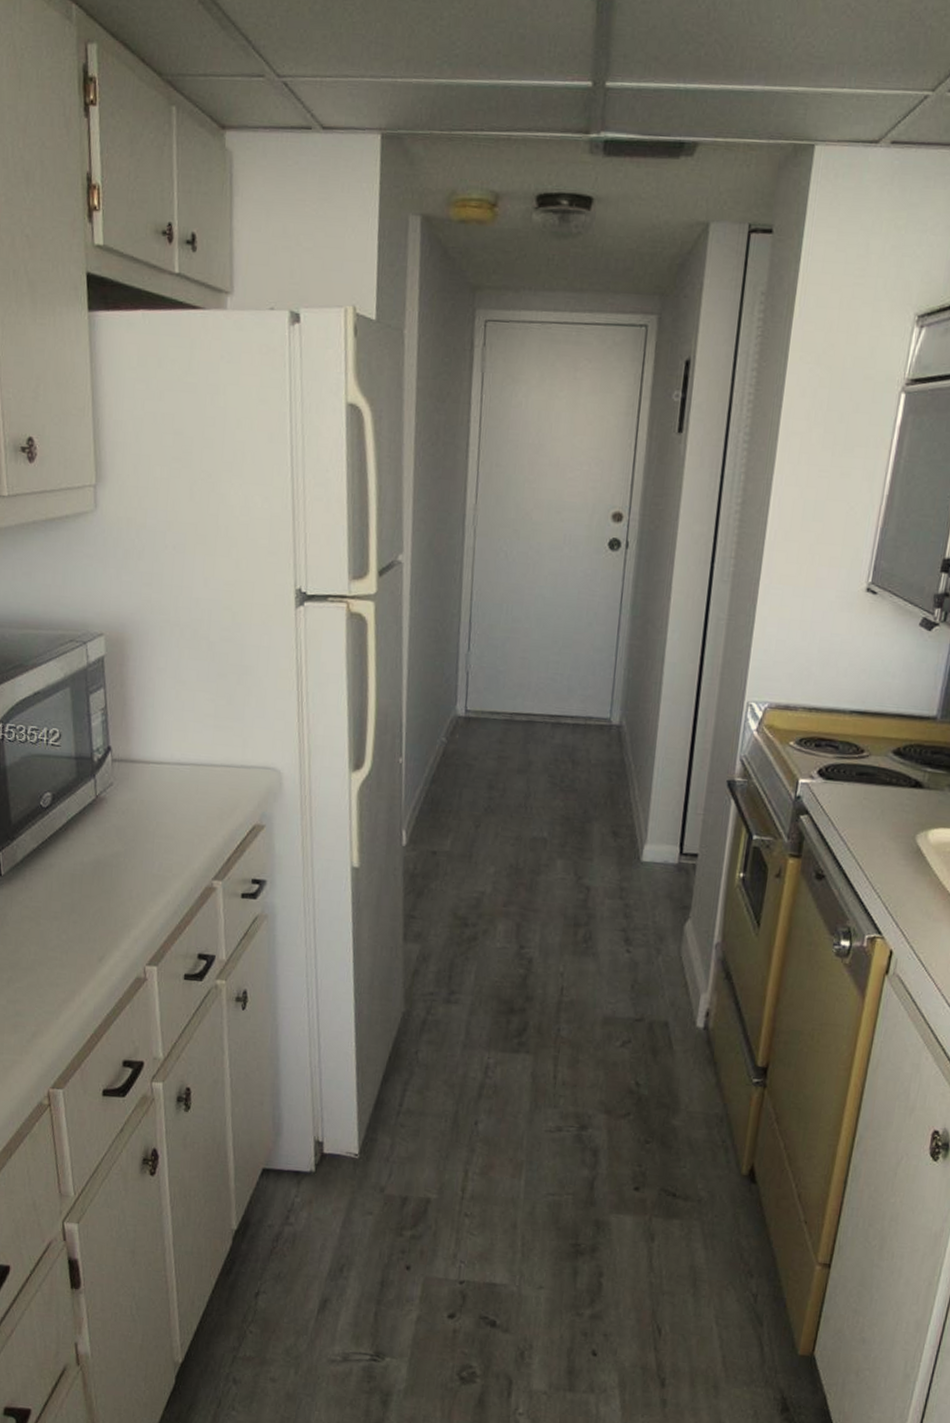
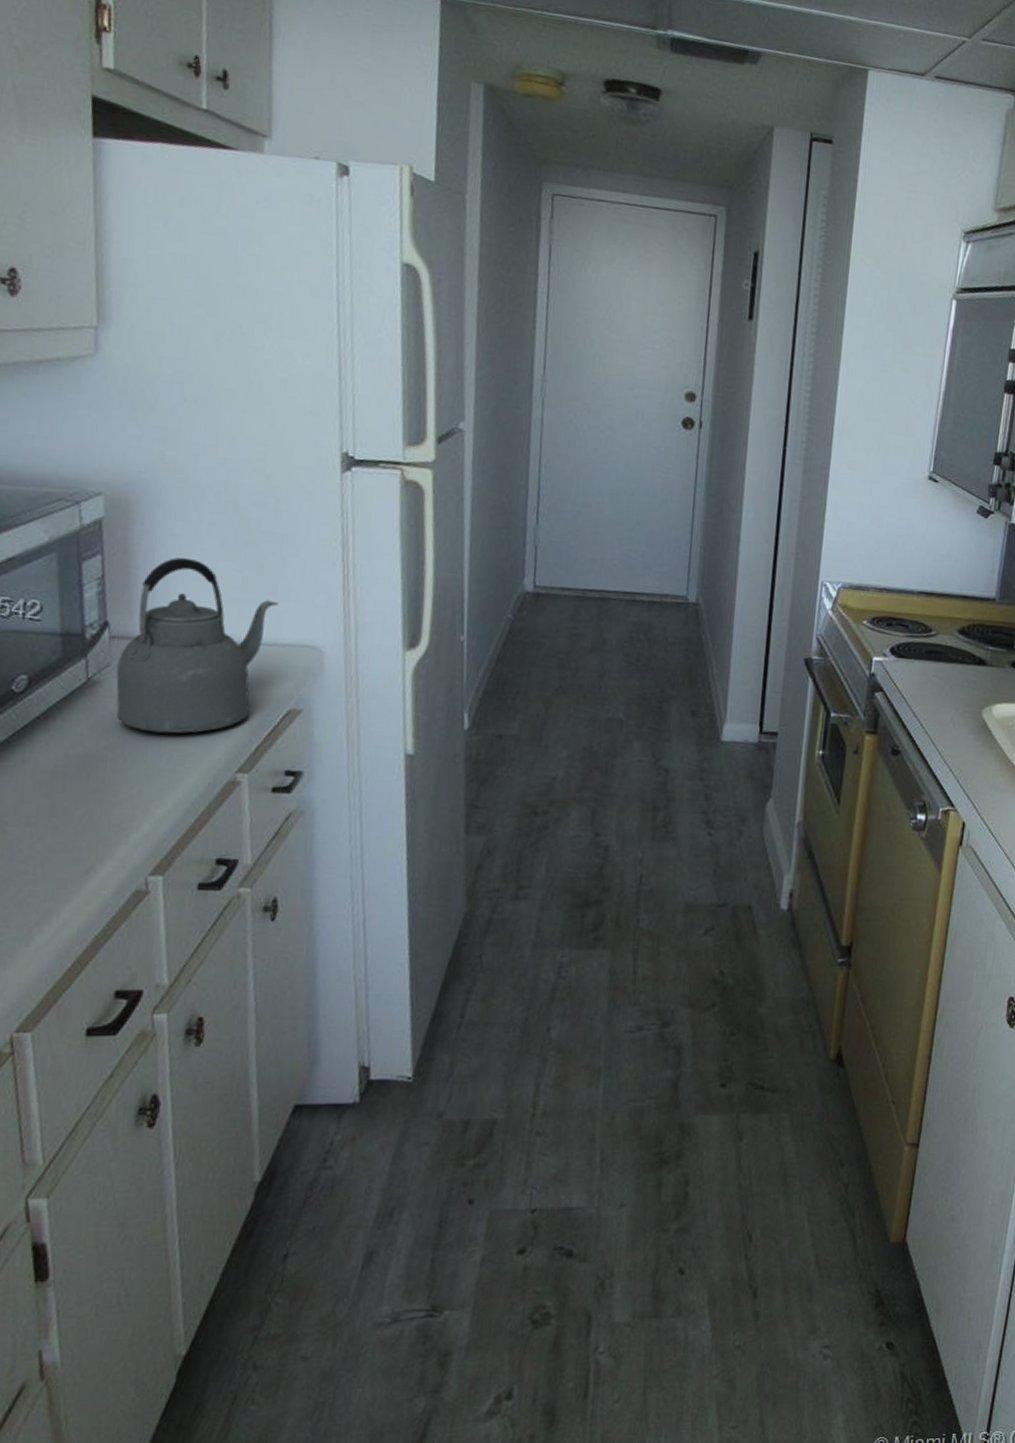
kettle: none [118,689,245,845] -> present [116,557,279,734]

